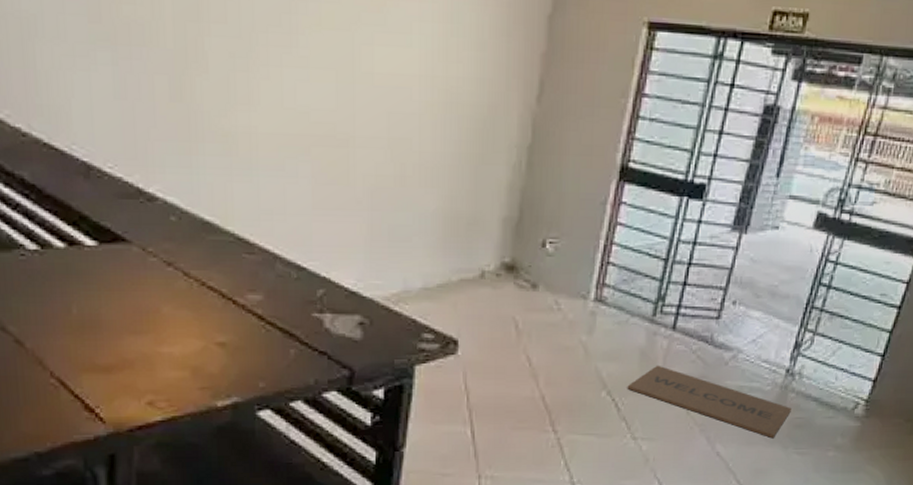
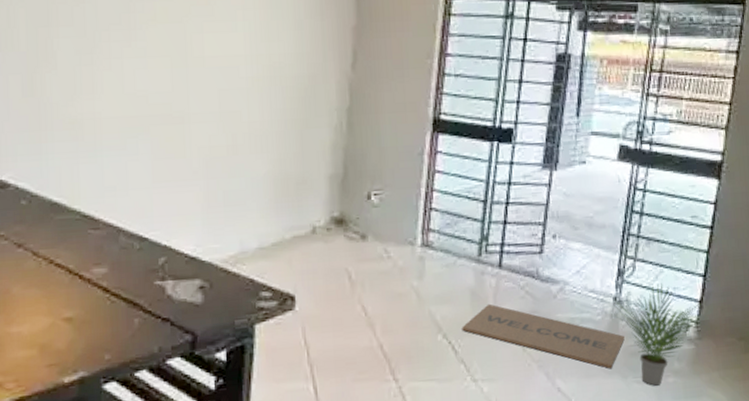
potted plant: none [786,359,875,458] -> present [614,283,701,386]

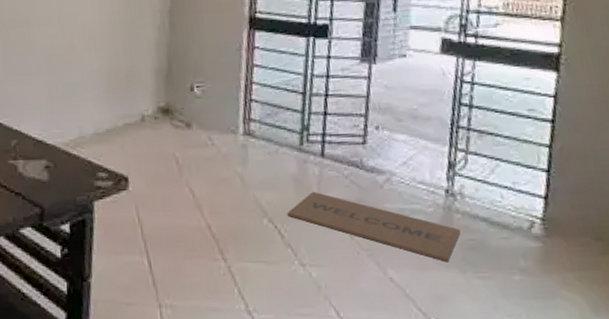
potted plant: present [614,283,701,386] -> none [446,177,547,283]

